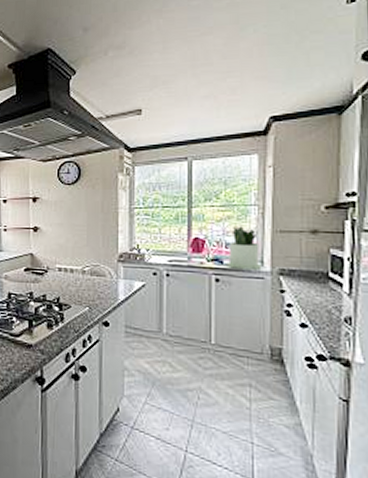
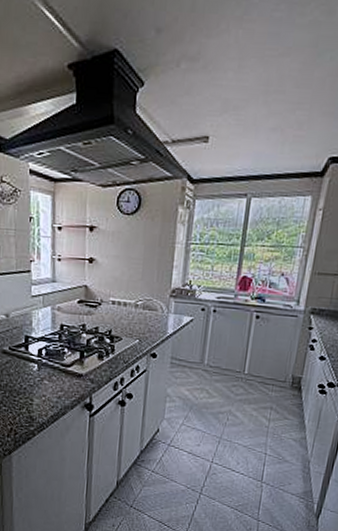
planter: present [227,224,262,271] -> none [268,265,301,309]

